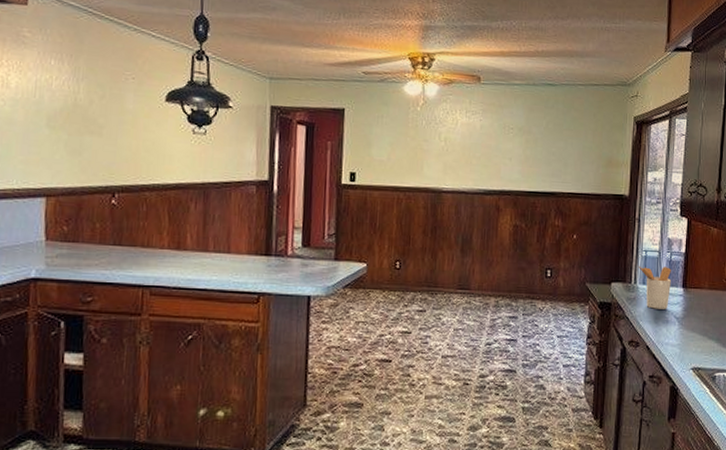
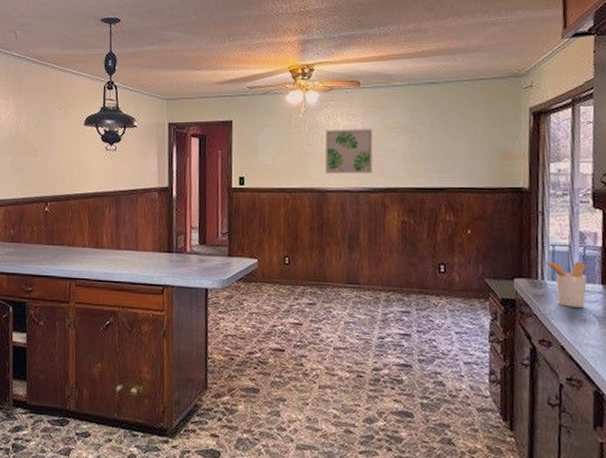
wall art: none [442,126,491,175] -> present [326,129,373,174]

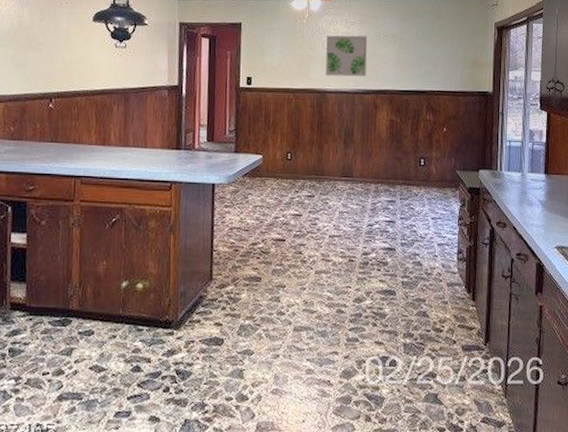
utensil holder: present [544,261,587,308] -> none [503,154,534,194]

